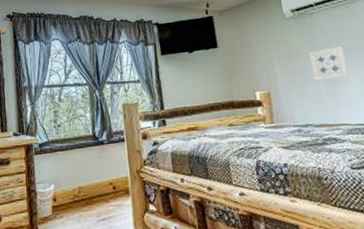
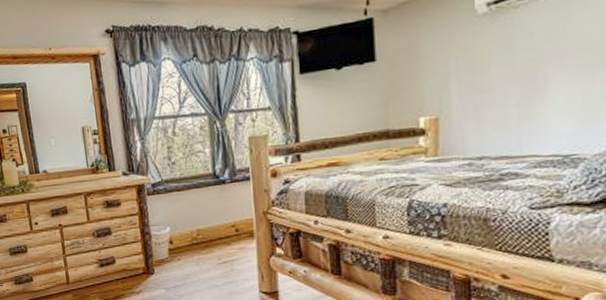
wall art: present [309,46,350,81] -> none [502,52,555,101]

